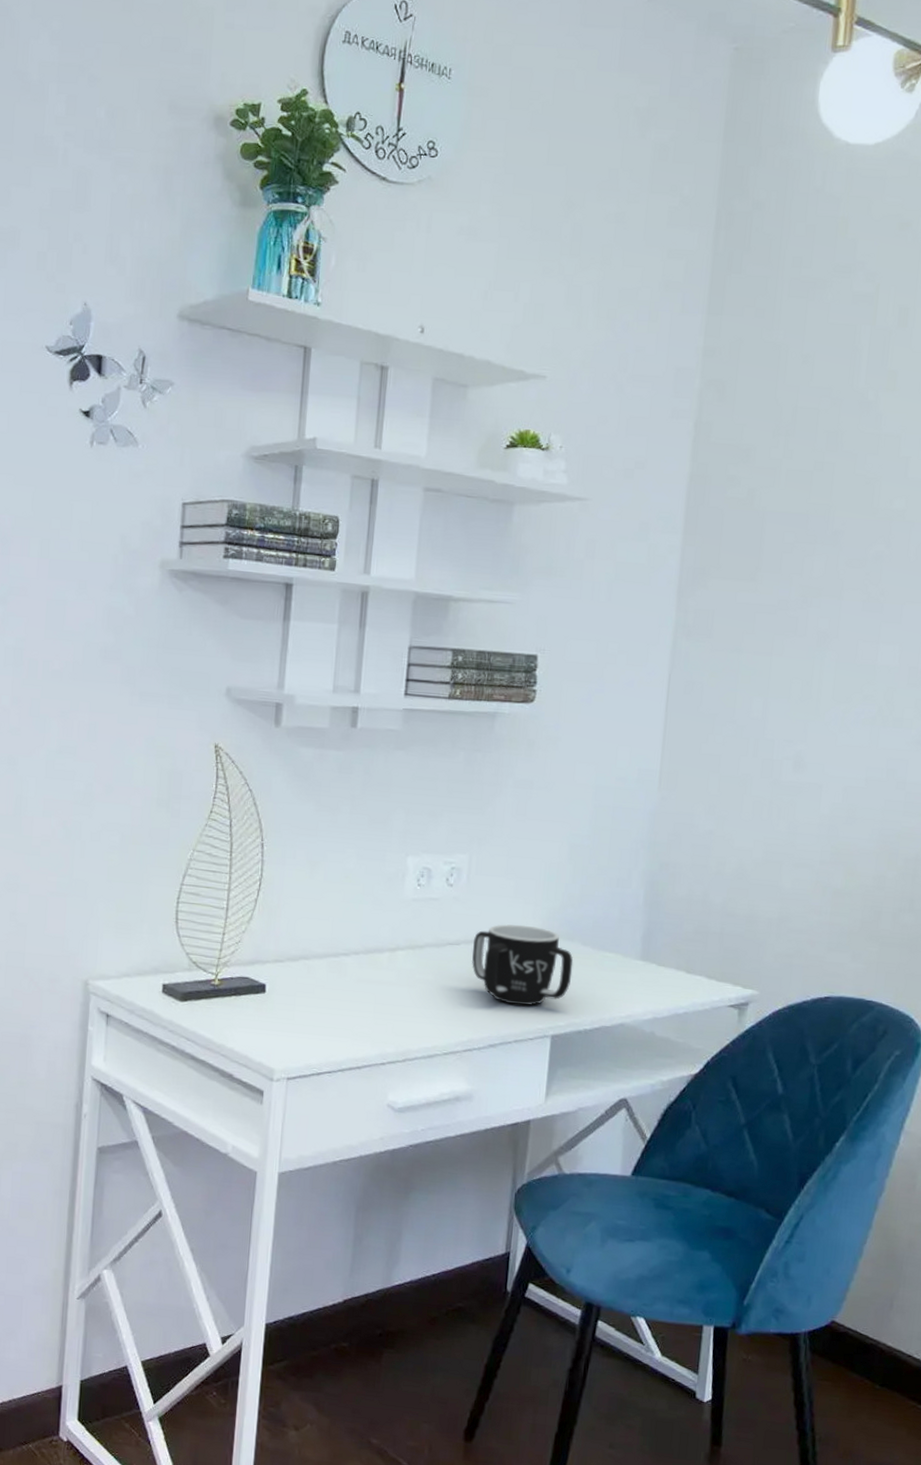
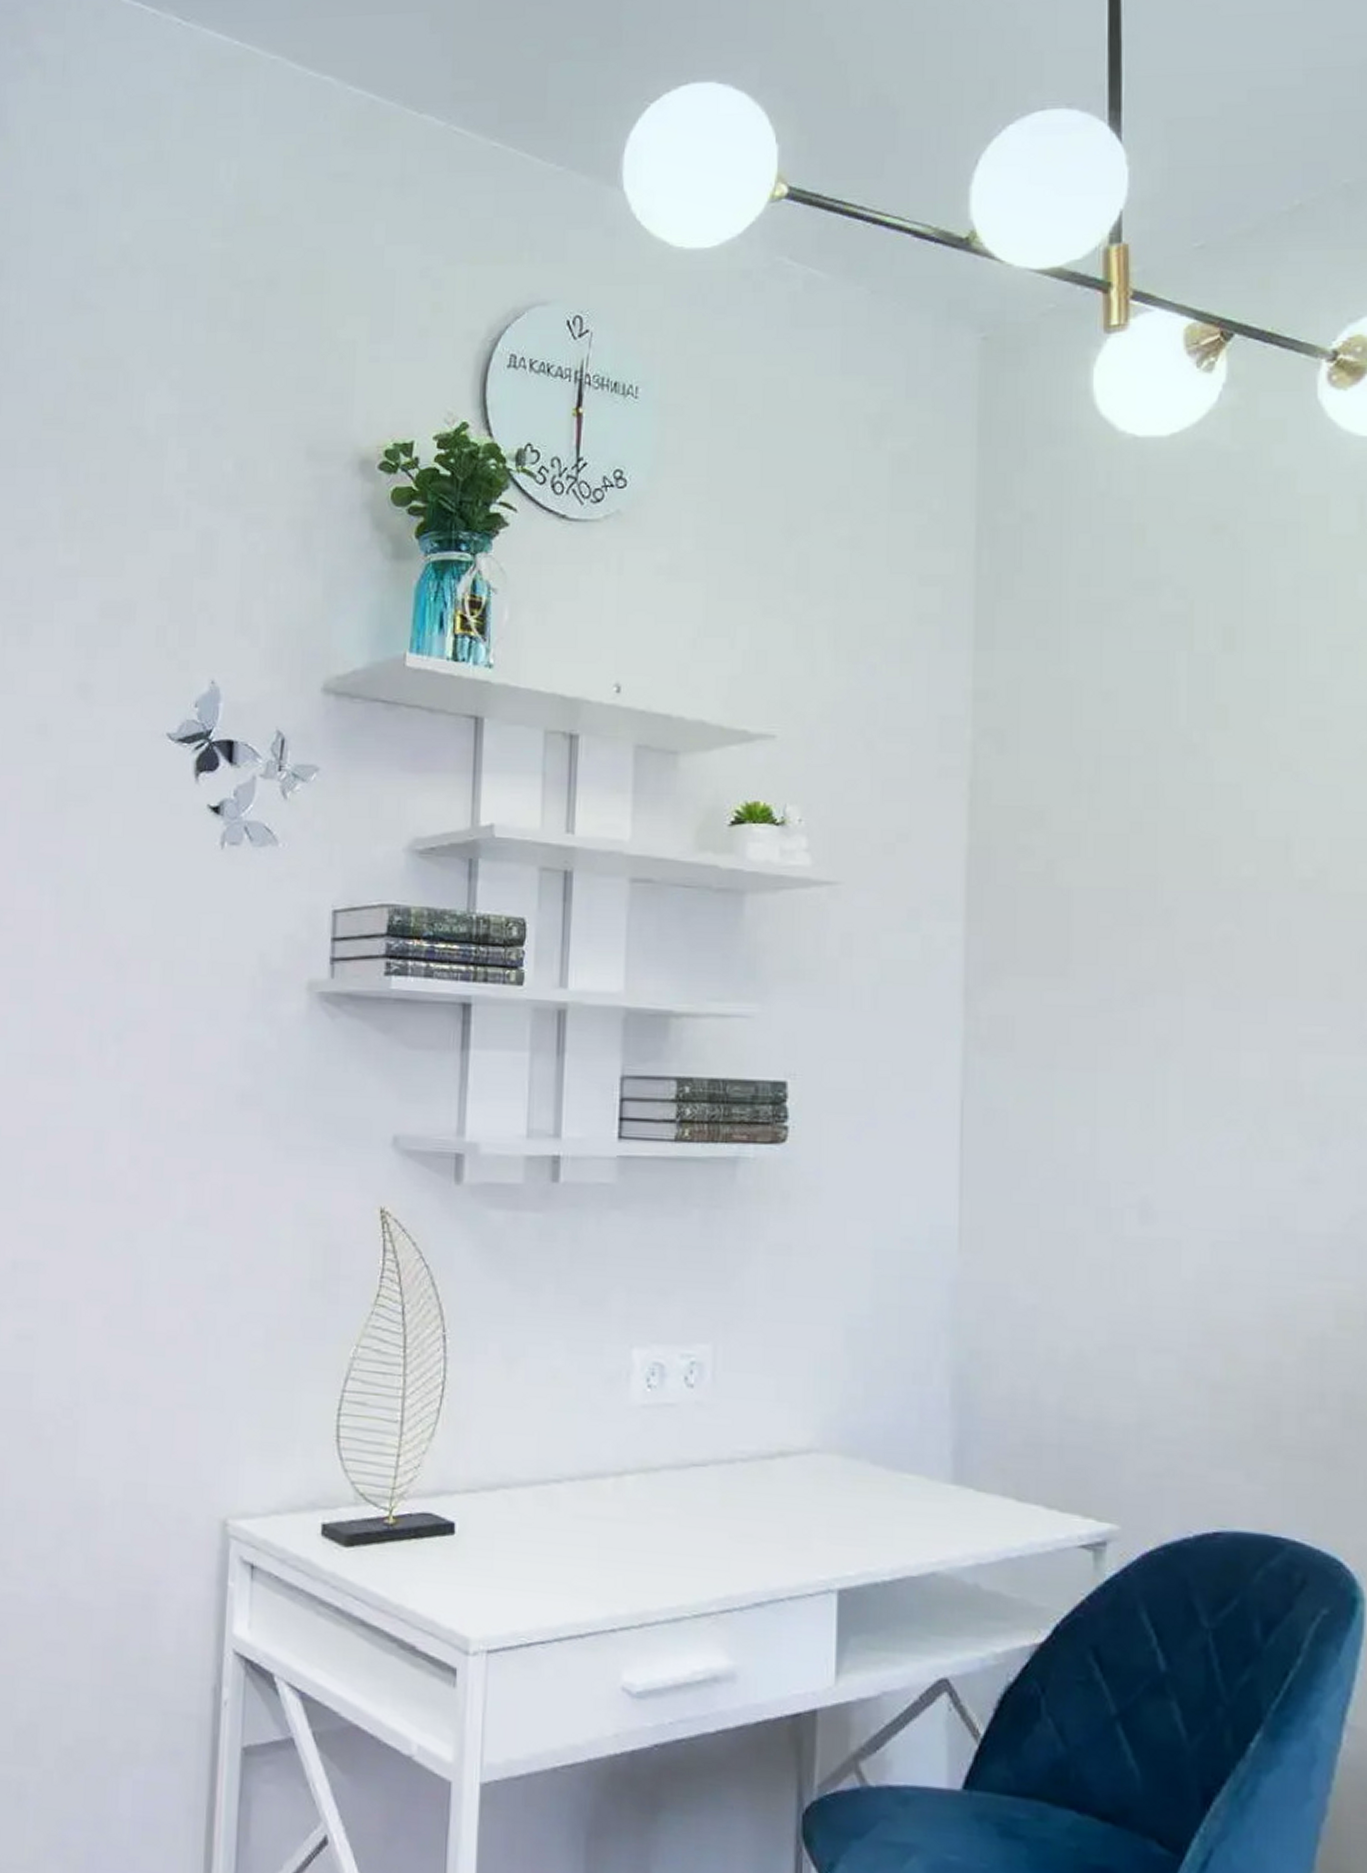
mug: present [471,924,574,1006] -> none [723,1437,861,1549]

